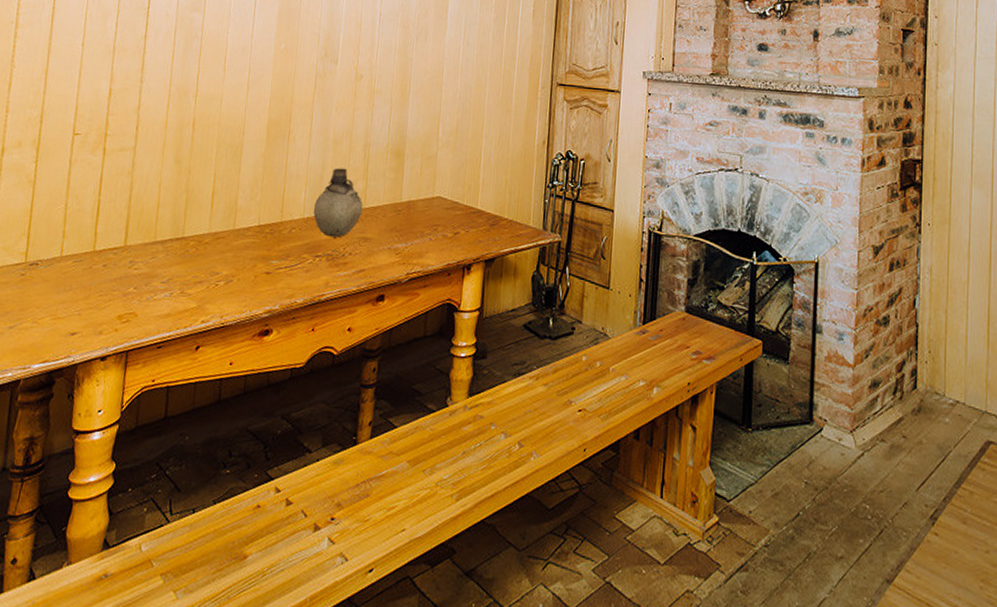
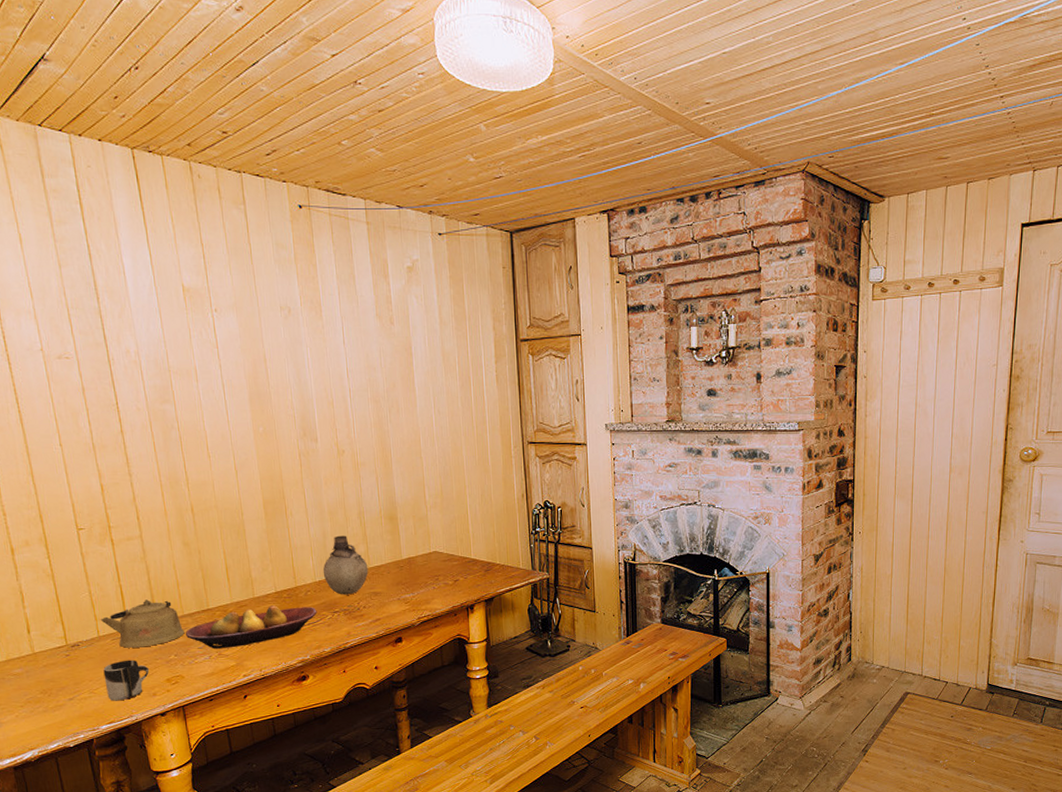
cup: none [50,287,104,336] -> present [103,659,150,701]
kettle: none [67,219,152,275] -> present [100,600,185,648]
fruit bowl: none [152,241,298,286] -> present [186,605,317,649]

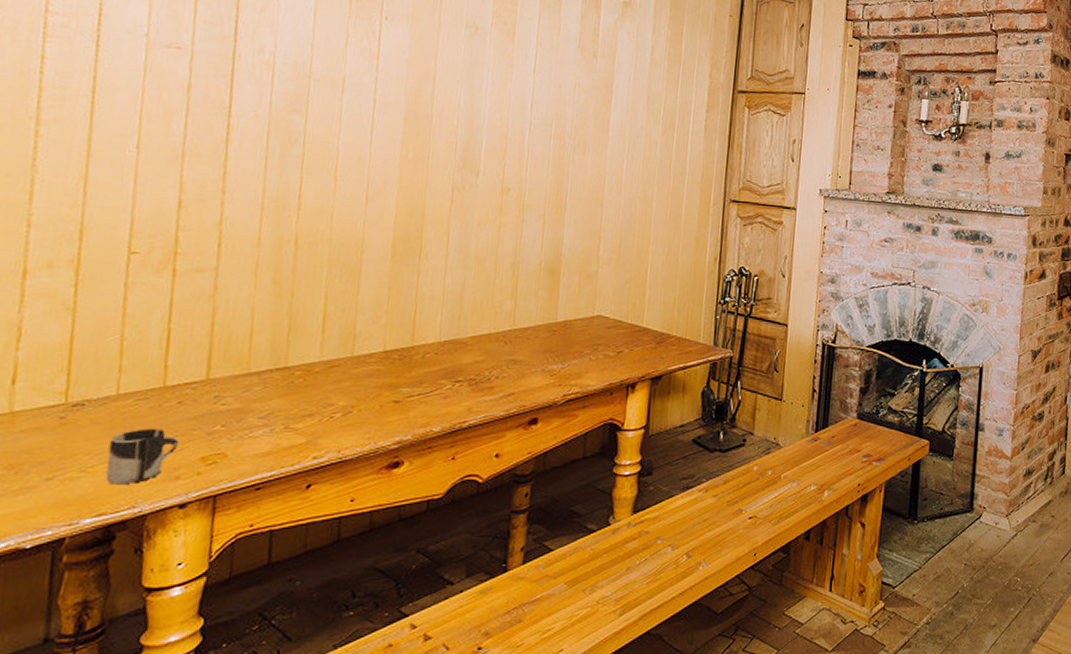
kettle: present [100,600,185,648] -> none [126,350,245,413]
fruit bowl: present [186,605,317,649] -> none [245,368,434,420]
vase: present [323,535,369,595] -> none [451,287,512,361]

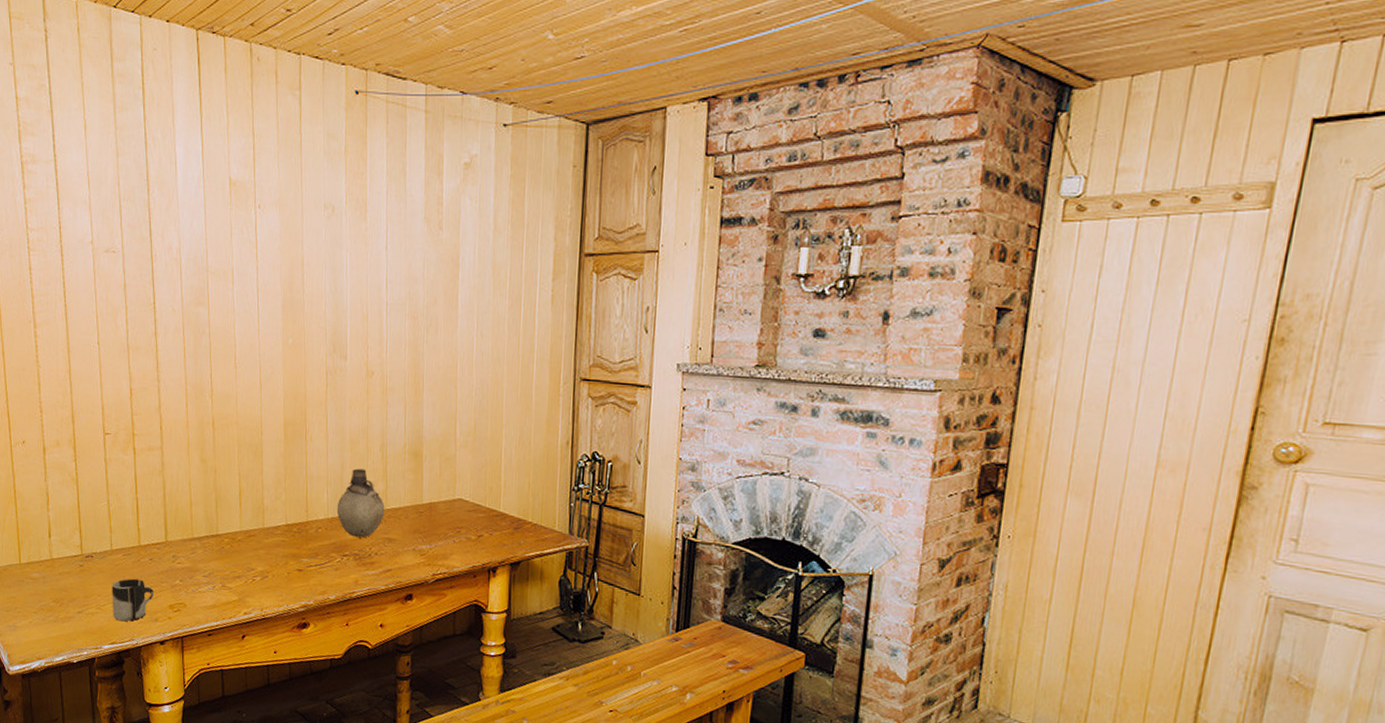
vase: none [451,287,512,361] -> present [336,468,385,538]

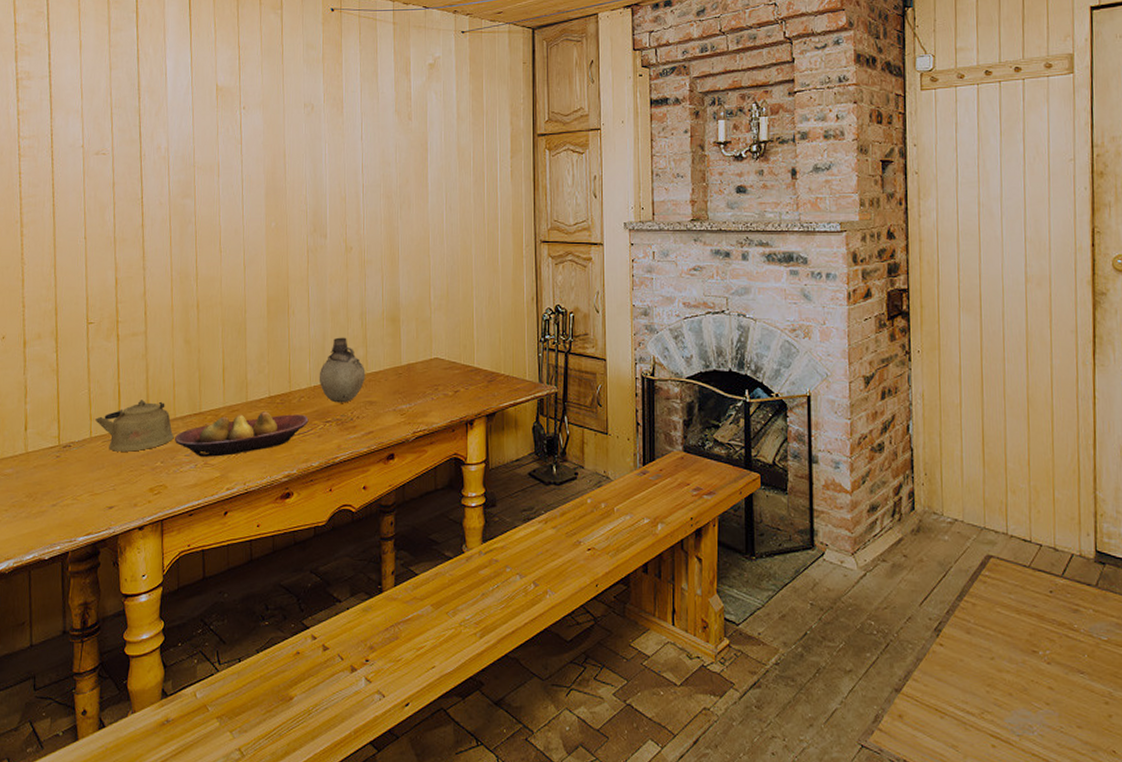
cup: present [112,578,155,622] -> none [89,464,135,510]
kettle: none [114,516,192,568] -> present [94,400,174,452]
fruit bowl: none [193,539,326,581] -> present [175,411,309,457]

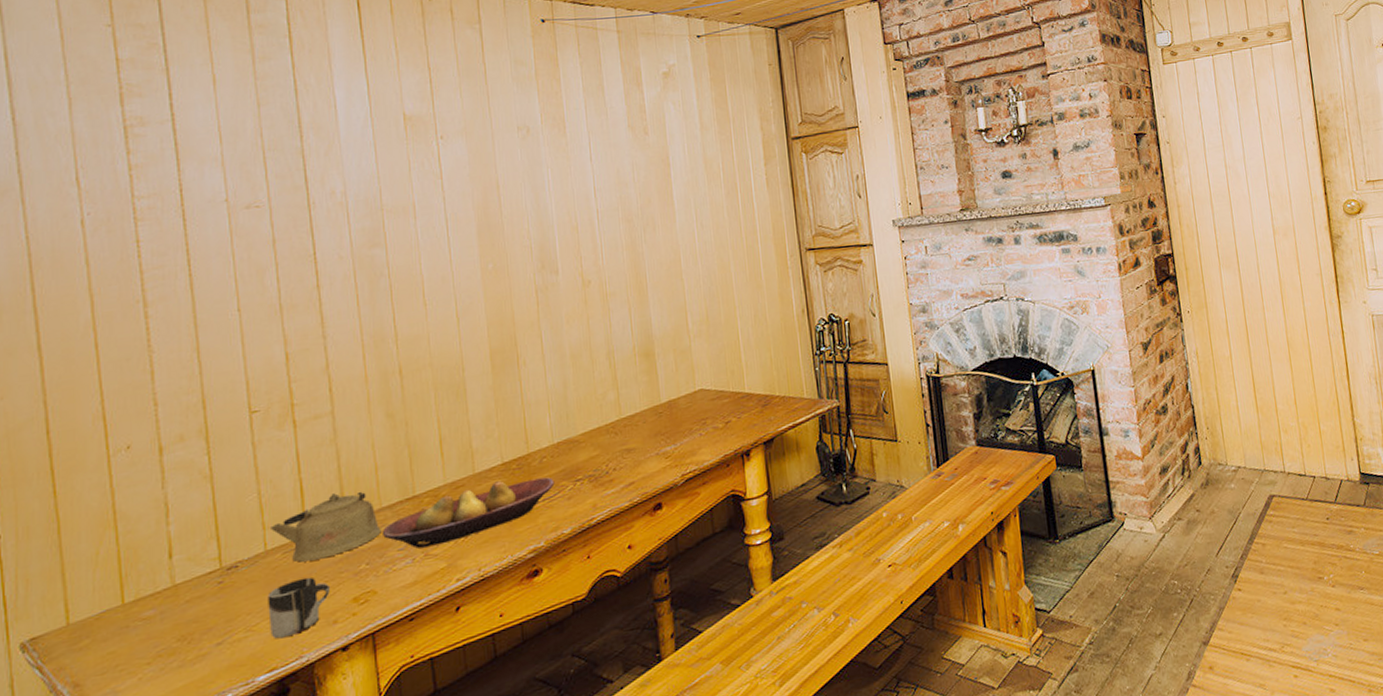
cup: none [89,464,135,510] -> present [267,576,331,640]
vase: present [319,337,366,403] -> none [562,382,620,458]

